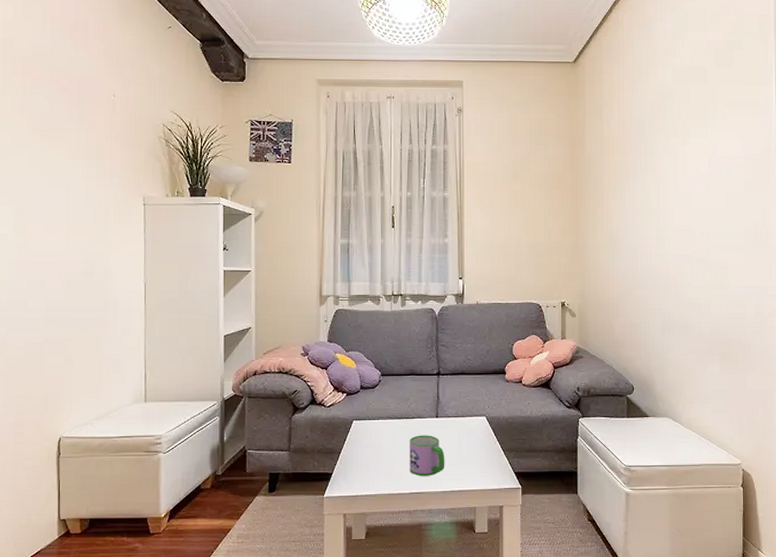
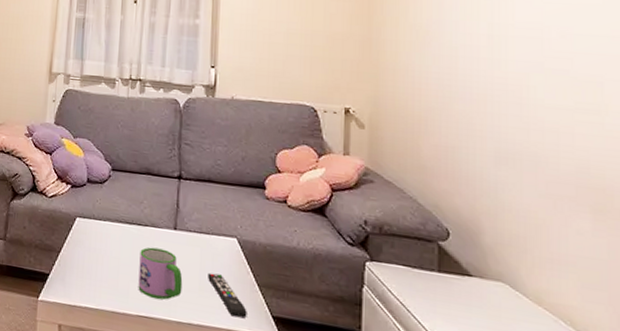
remote control: none [465,447,496,479] -> present [208,272,247,318]

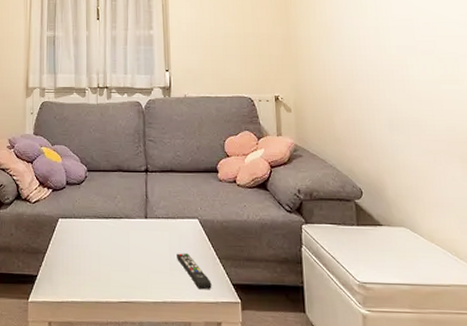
mug: present [138,247,183,300] -> none [117,237,156,283]

